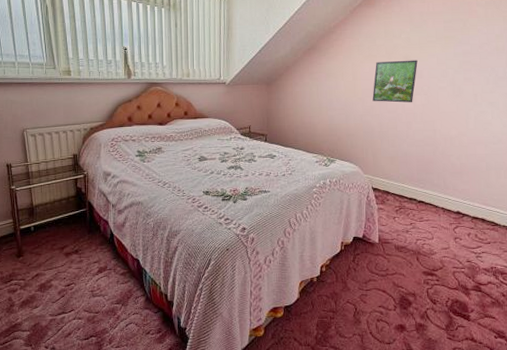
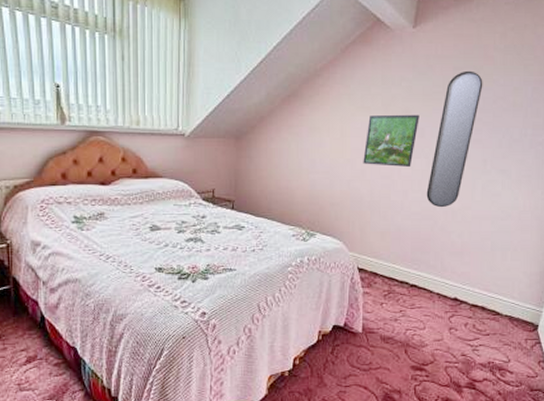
home mirror: none [427,23,470,136] -> present [426,70,483,208]

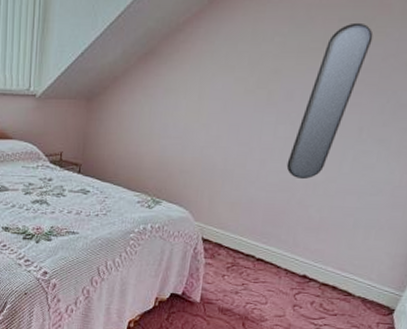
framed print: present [363,114,419,167] -> none [220,74,291,133]

